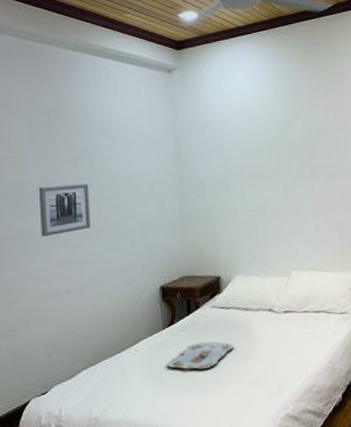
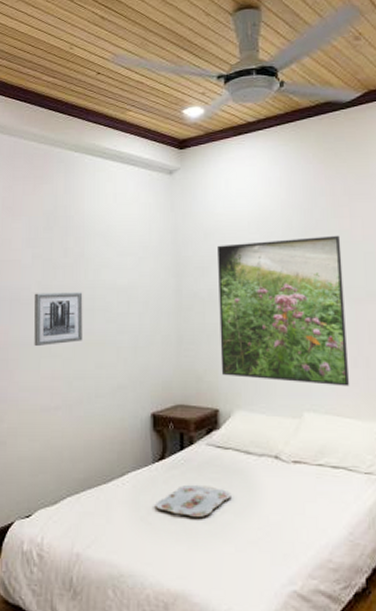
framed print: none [215,124,328,248] -> present [218,235,350,386]

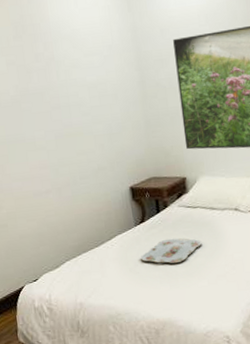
wall art: present [34,292,83,346] -> none [13,91,63,142]

